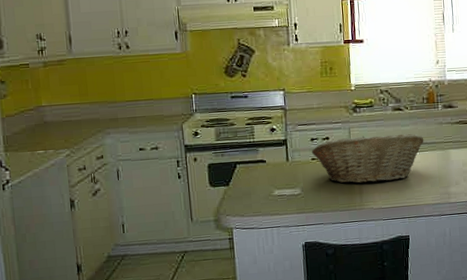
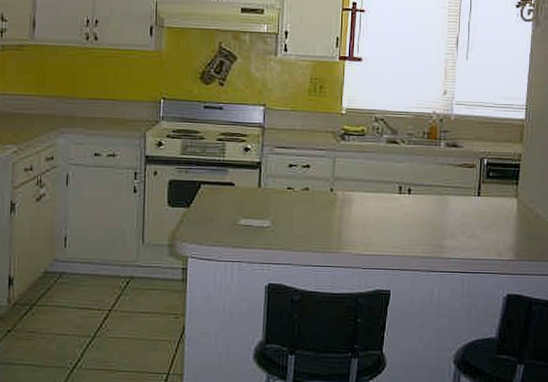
fruit basket: present [311,133,424,183] -> none [288,168,420,224]

